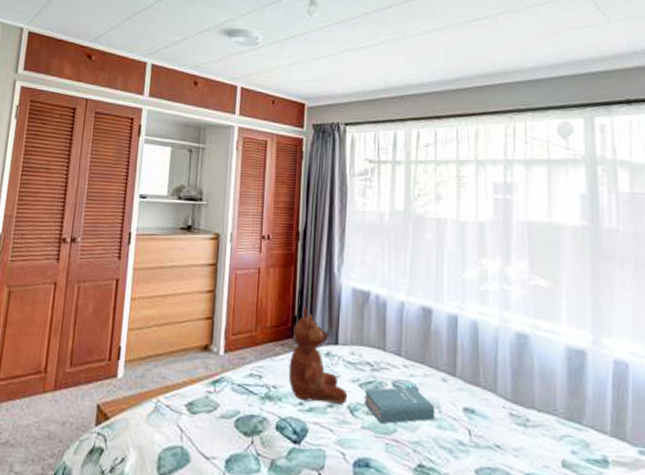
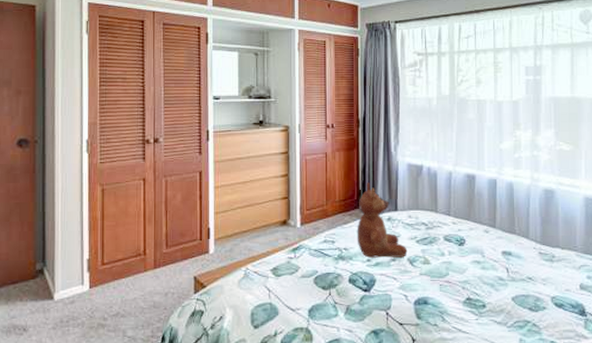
book: present [363,386,435,424] -> none [421,239,480,270]

